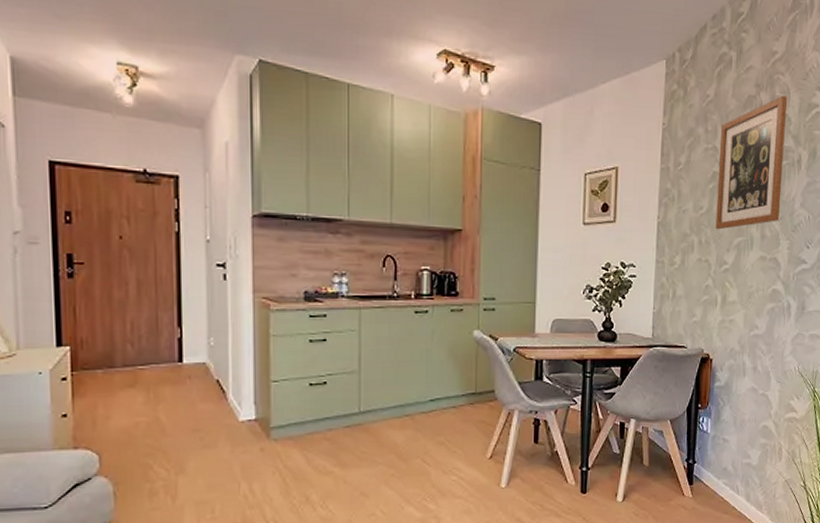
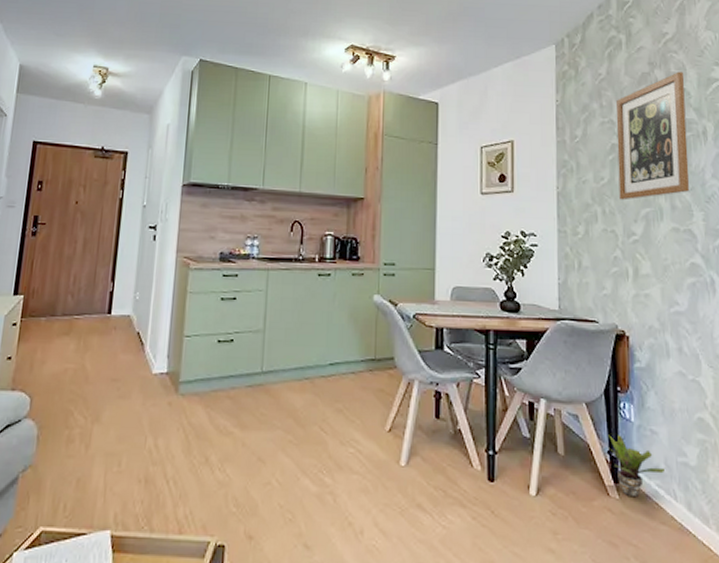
potted plant: none [687,445,732,495] -> present [608,435,666,498]

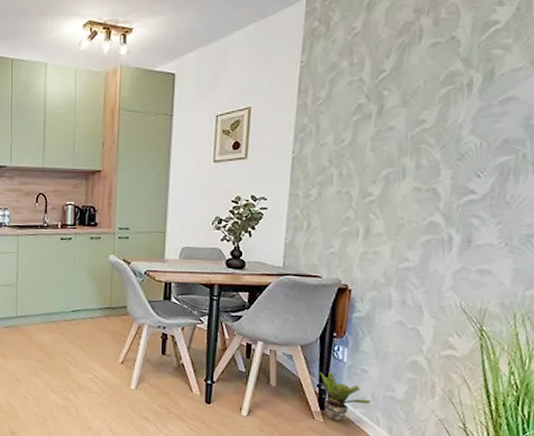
wall art: present [616,71,690,201] -> none [359,16,457,162]

